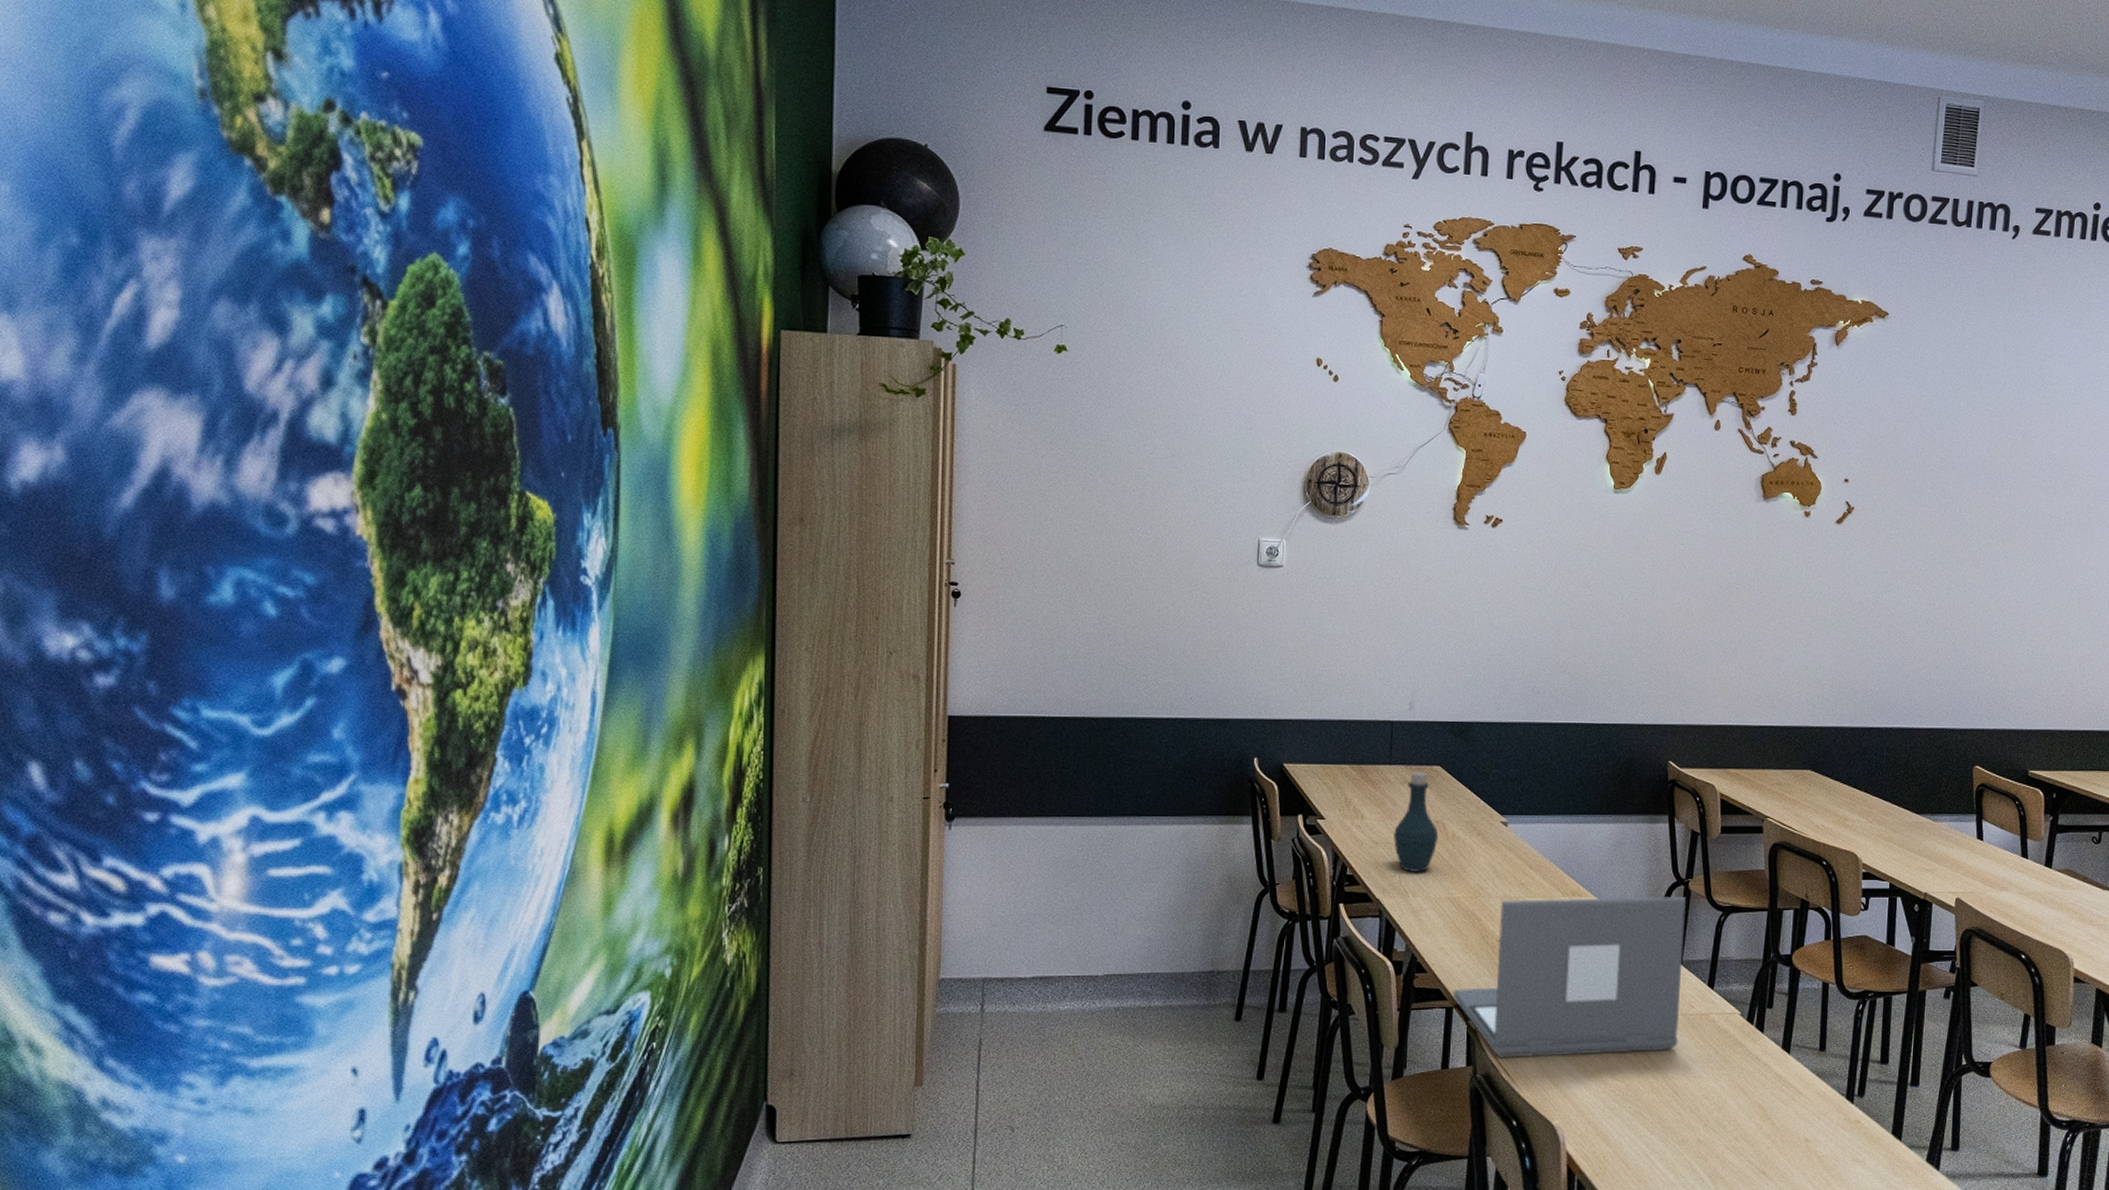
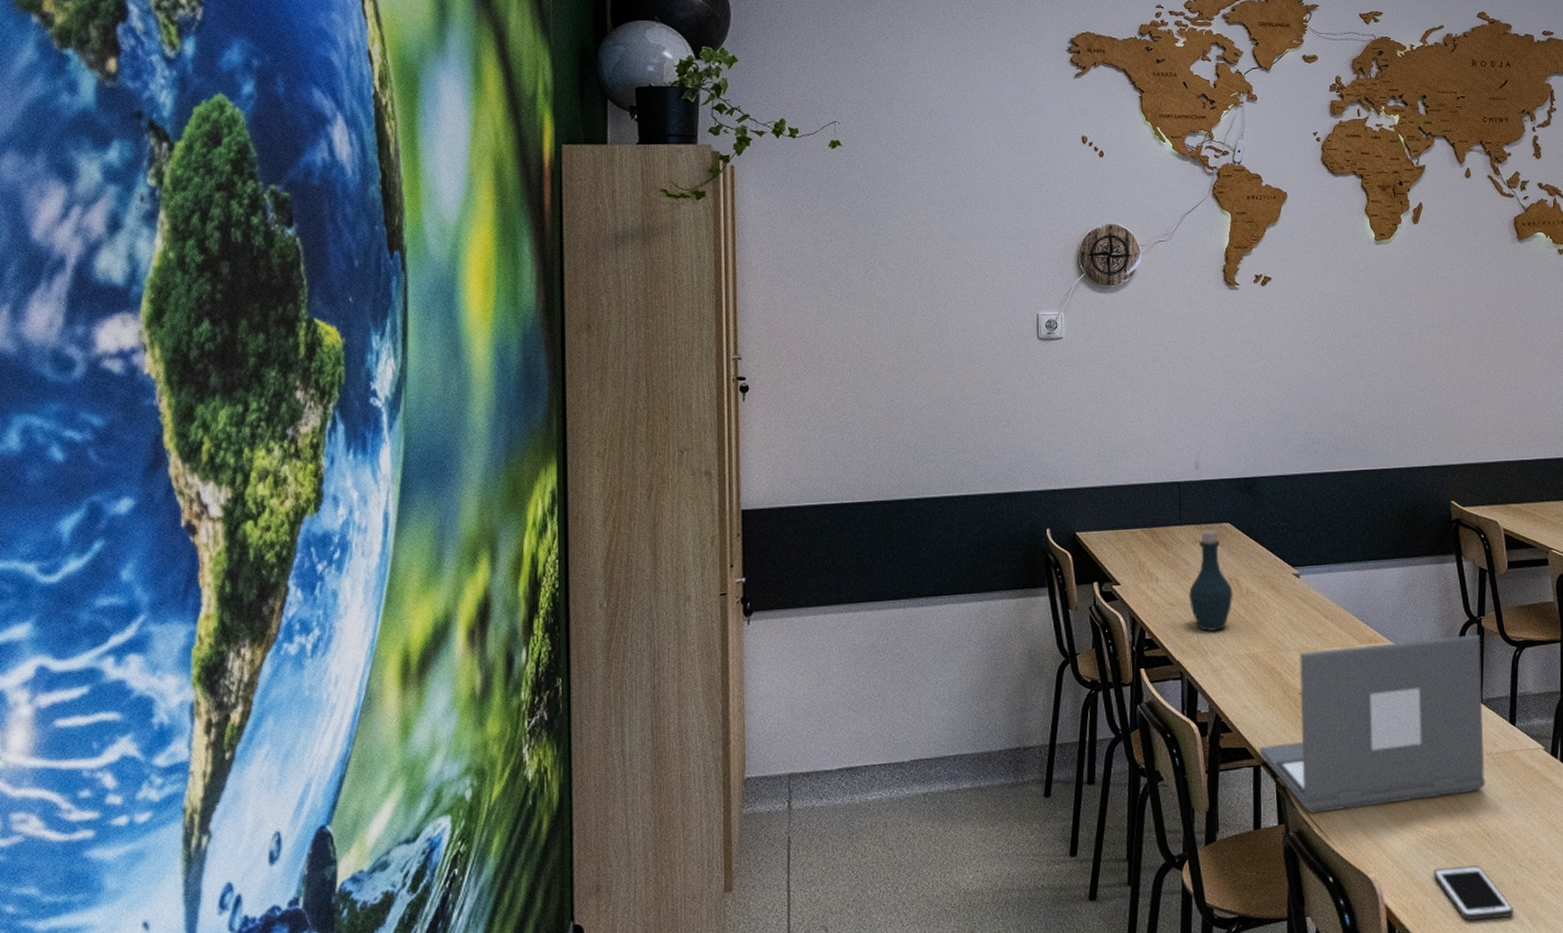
cell phone: none [1618,1121,1694,1174] -> present [1434,865,1513,921]

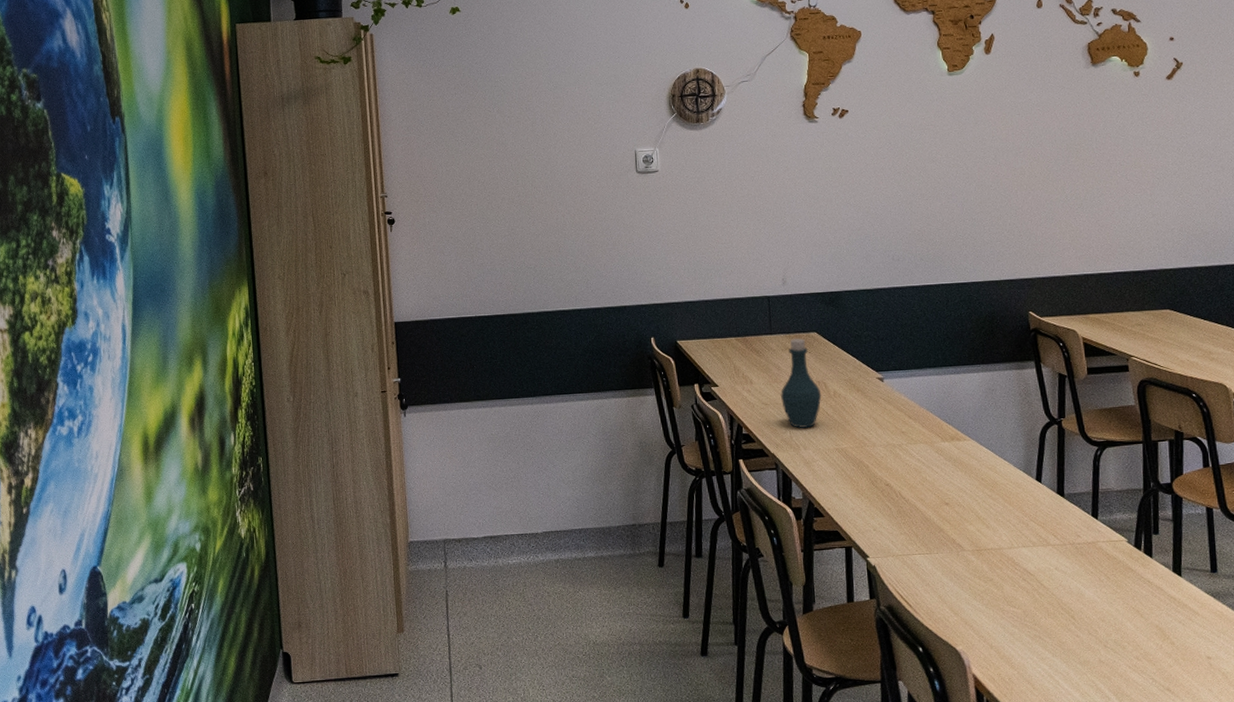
laptop: present [1259,635,1486,814] -> none [850,435,1069,591]
cell phone: present [1434,865,1513,921] -> none [1019,644,1099,694]

